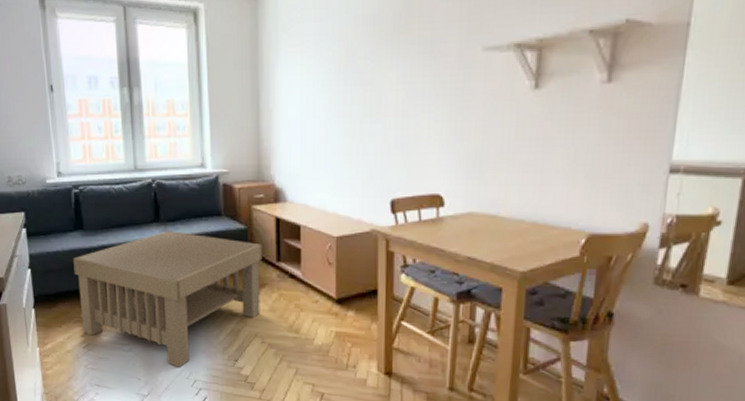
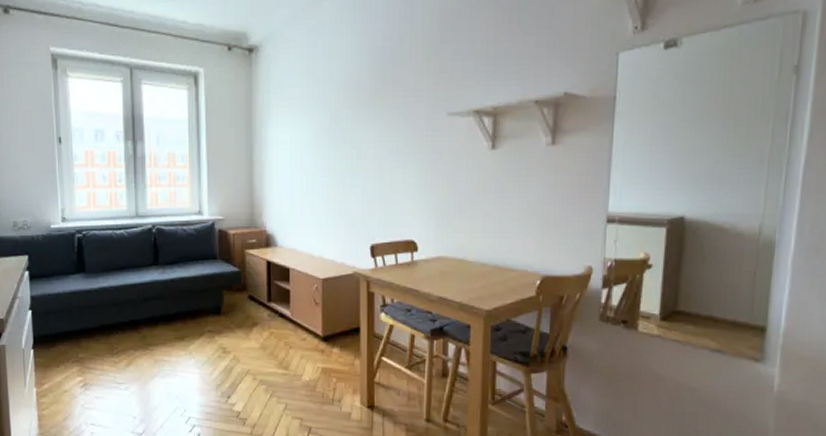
coffee table: present [73,231,263,367] -> none [74,273,255,405]

